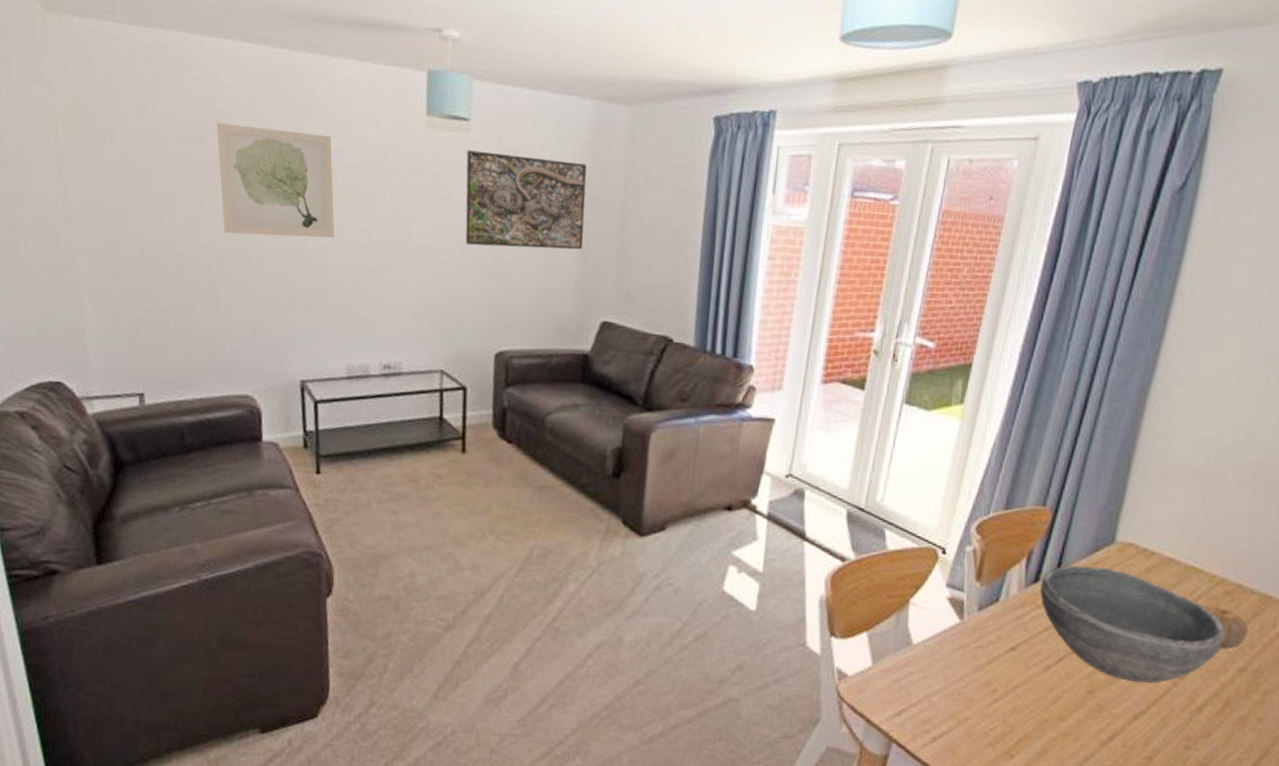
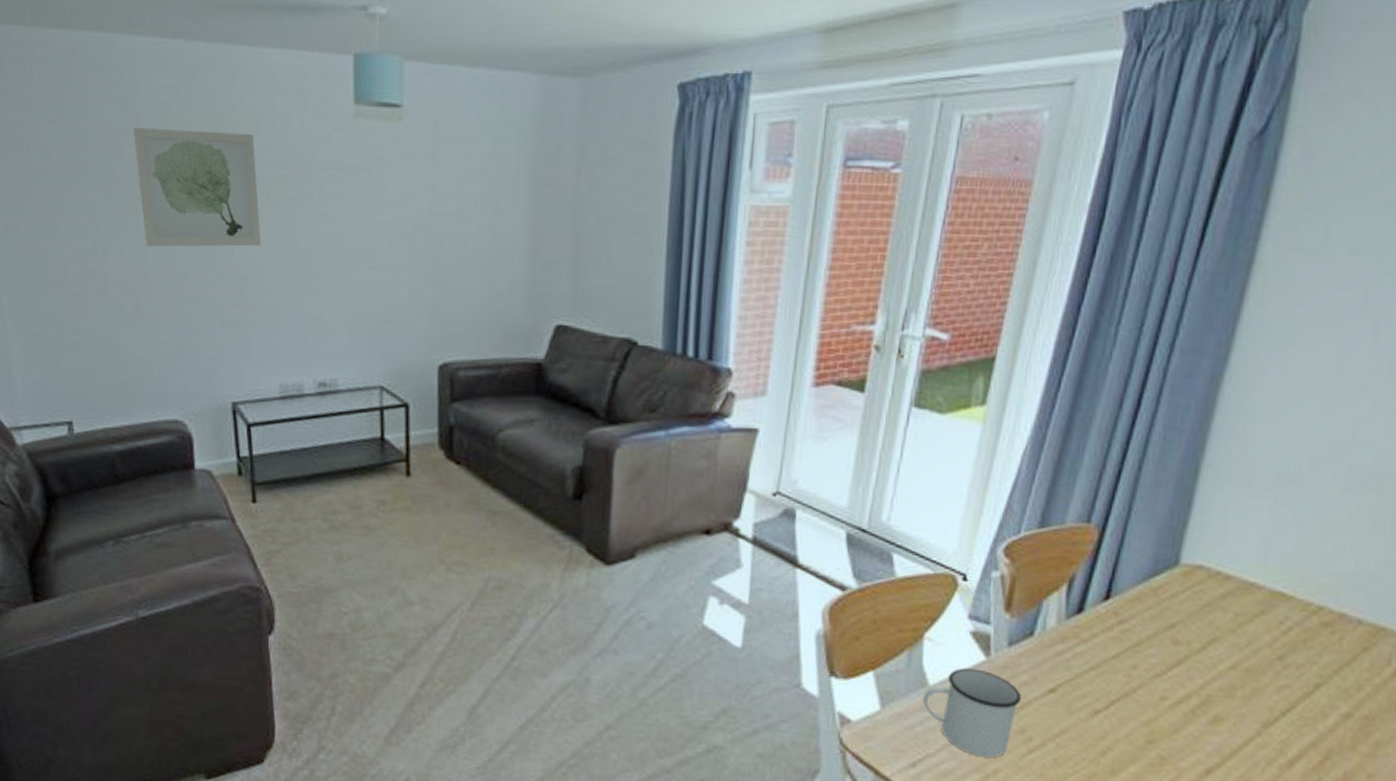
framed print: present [465,150,587,250] -> none [399,140,534,247]
mug: none [908,629,988,707] -> present [923,668,1021,758]
bowl: present [1039,565,1226,684] -> none [1084,592,1324,732]
fruit: present [1200,604,1249,650] -> none [1291,637,1355,692]

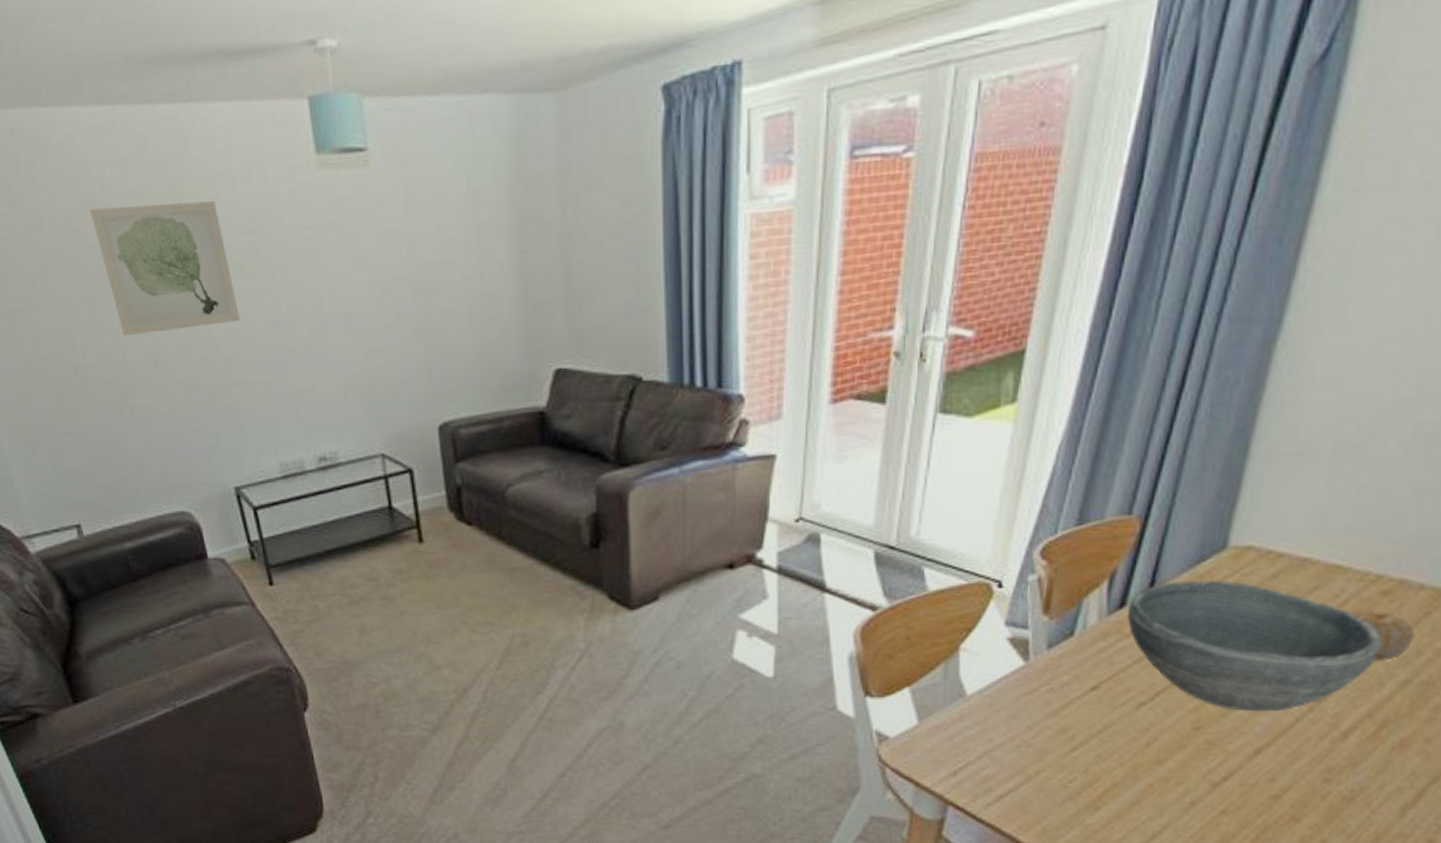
mug: present [923,668,1021,758] -> none [962,674,1062,759]
bowl: none [1084,592,1324,732] -> present [1127,580,1382,712]
fruit: none [1291,637,1355,692] -> present [1347,609,1415,661]

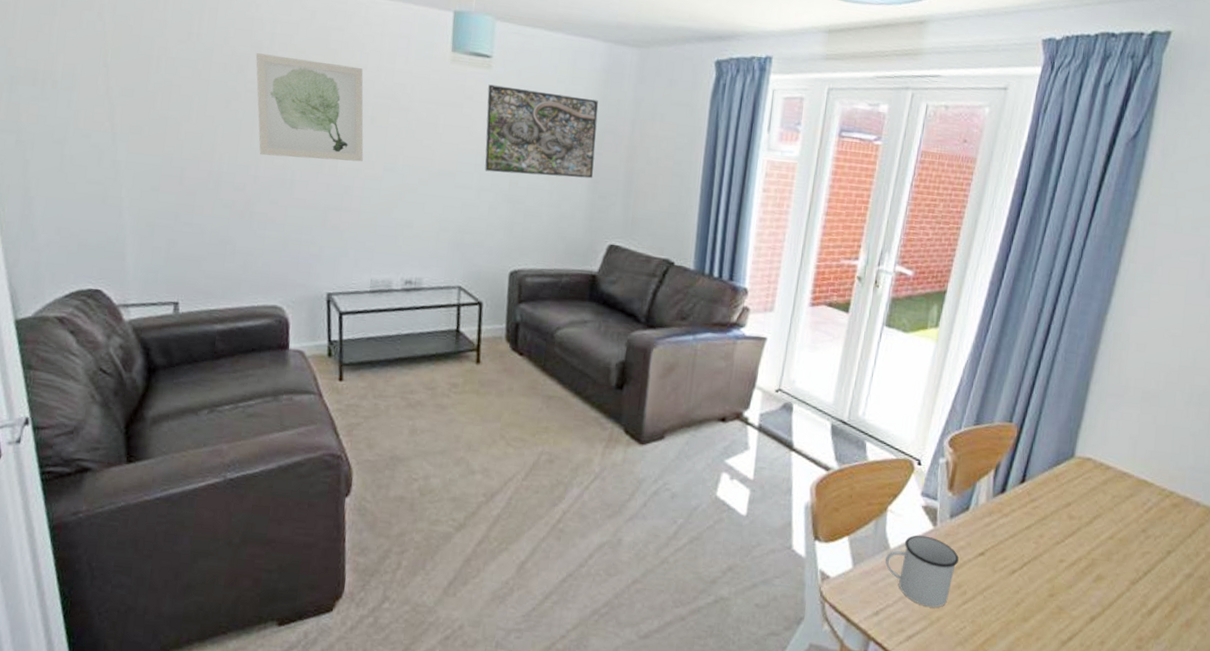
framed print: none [369,178,521,304] -> present [485,84,599,179]
mug: none [962,674,1062,759] -> present [885,535,959,608]
bowl: present [1127,580,1382,712] -> none [1006,478,1174,588]
fruit: present [1347,609,1415,661] -> none [1151,515,1194,557]

